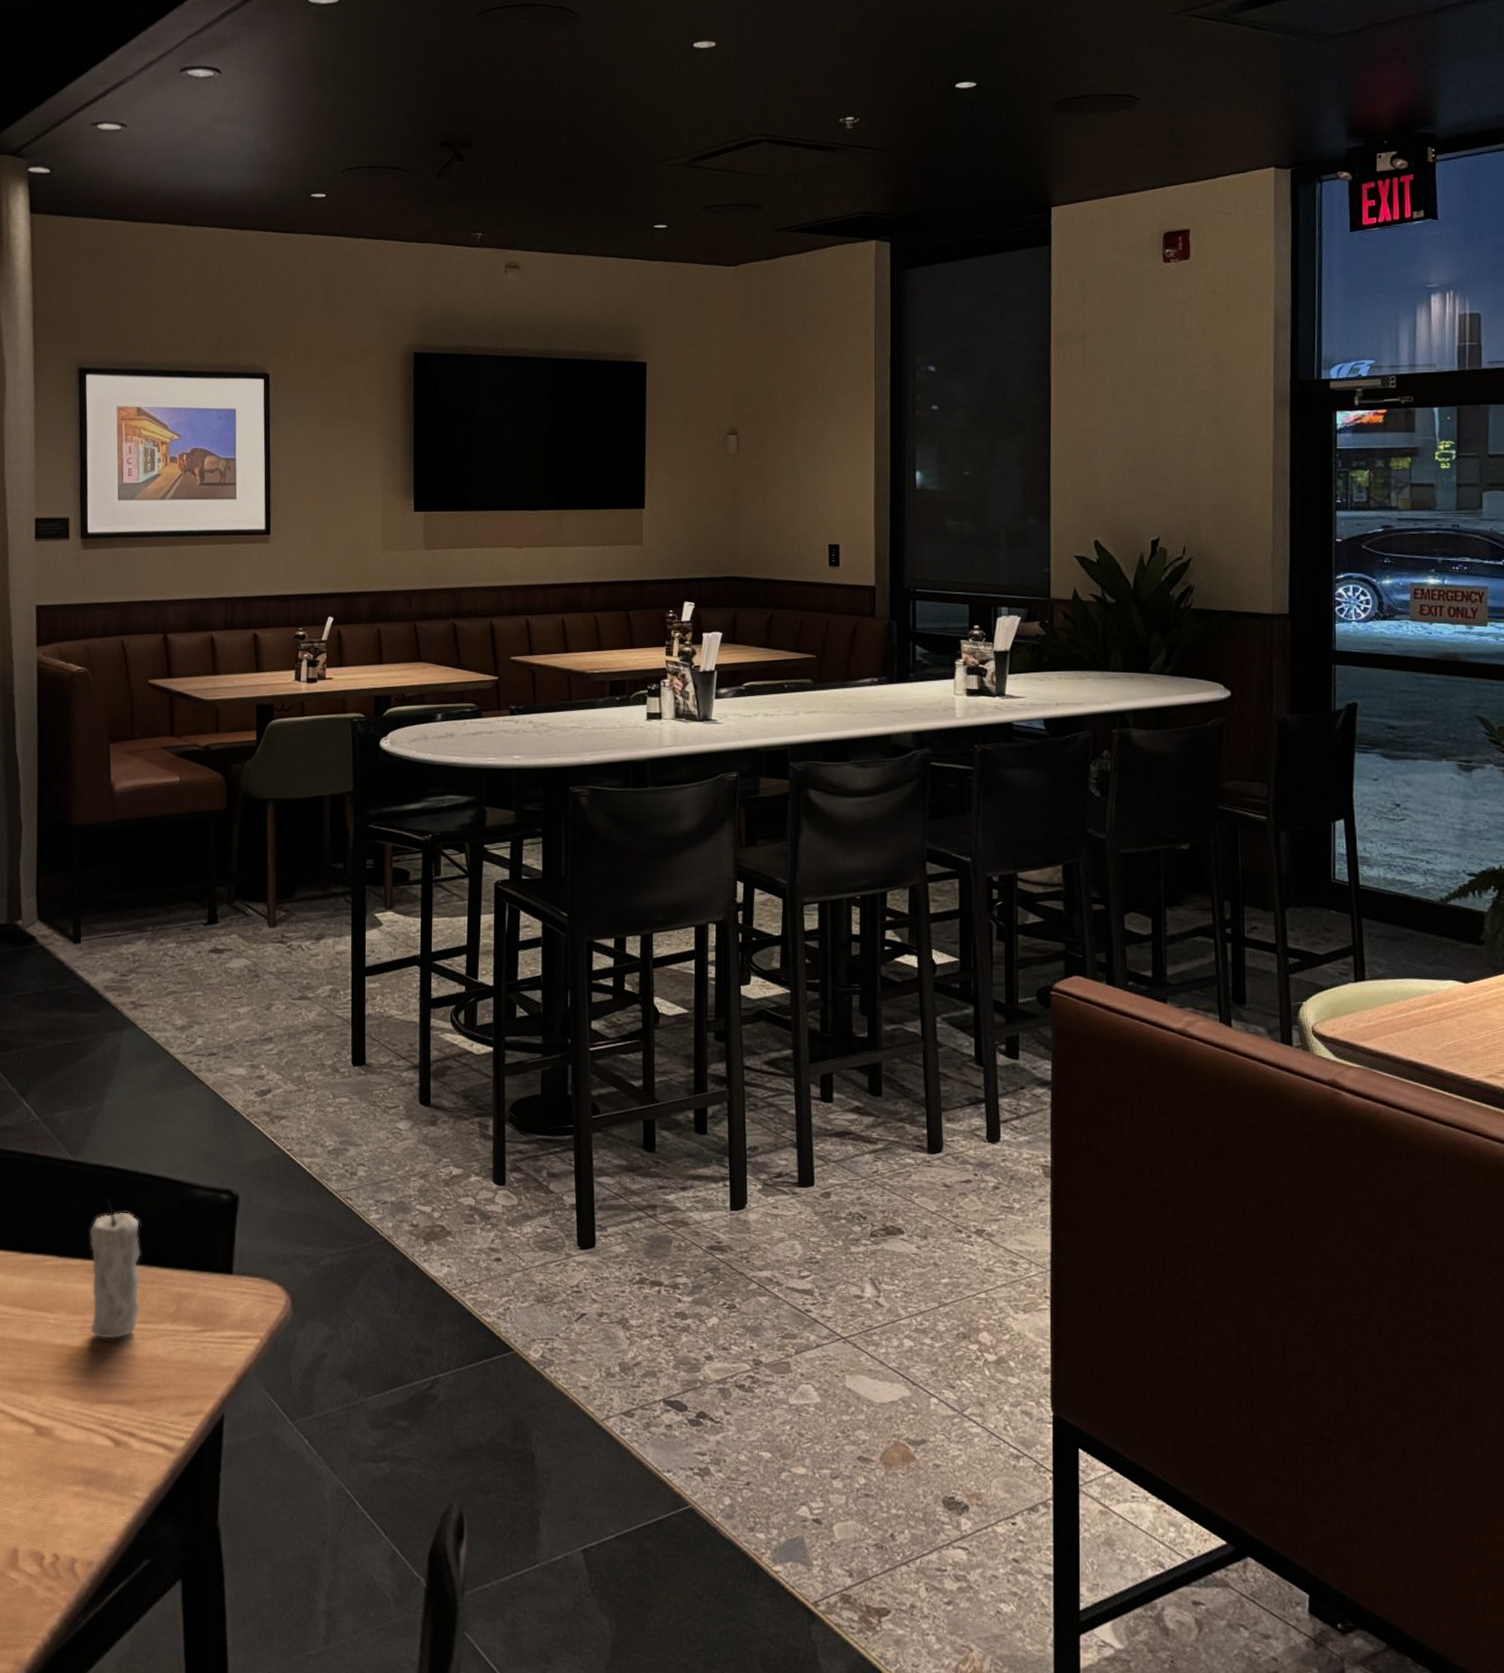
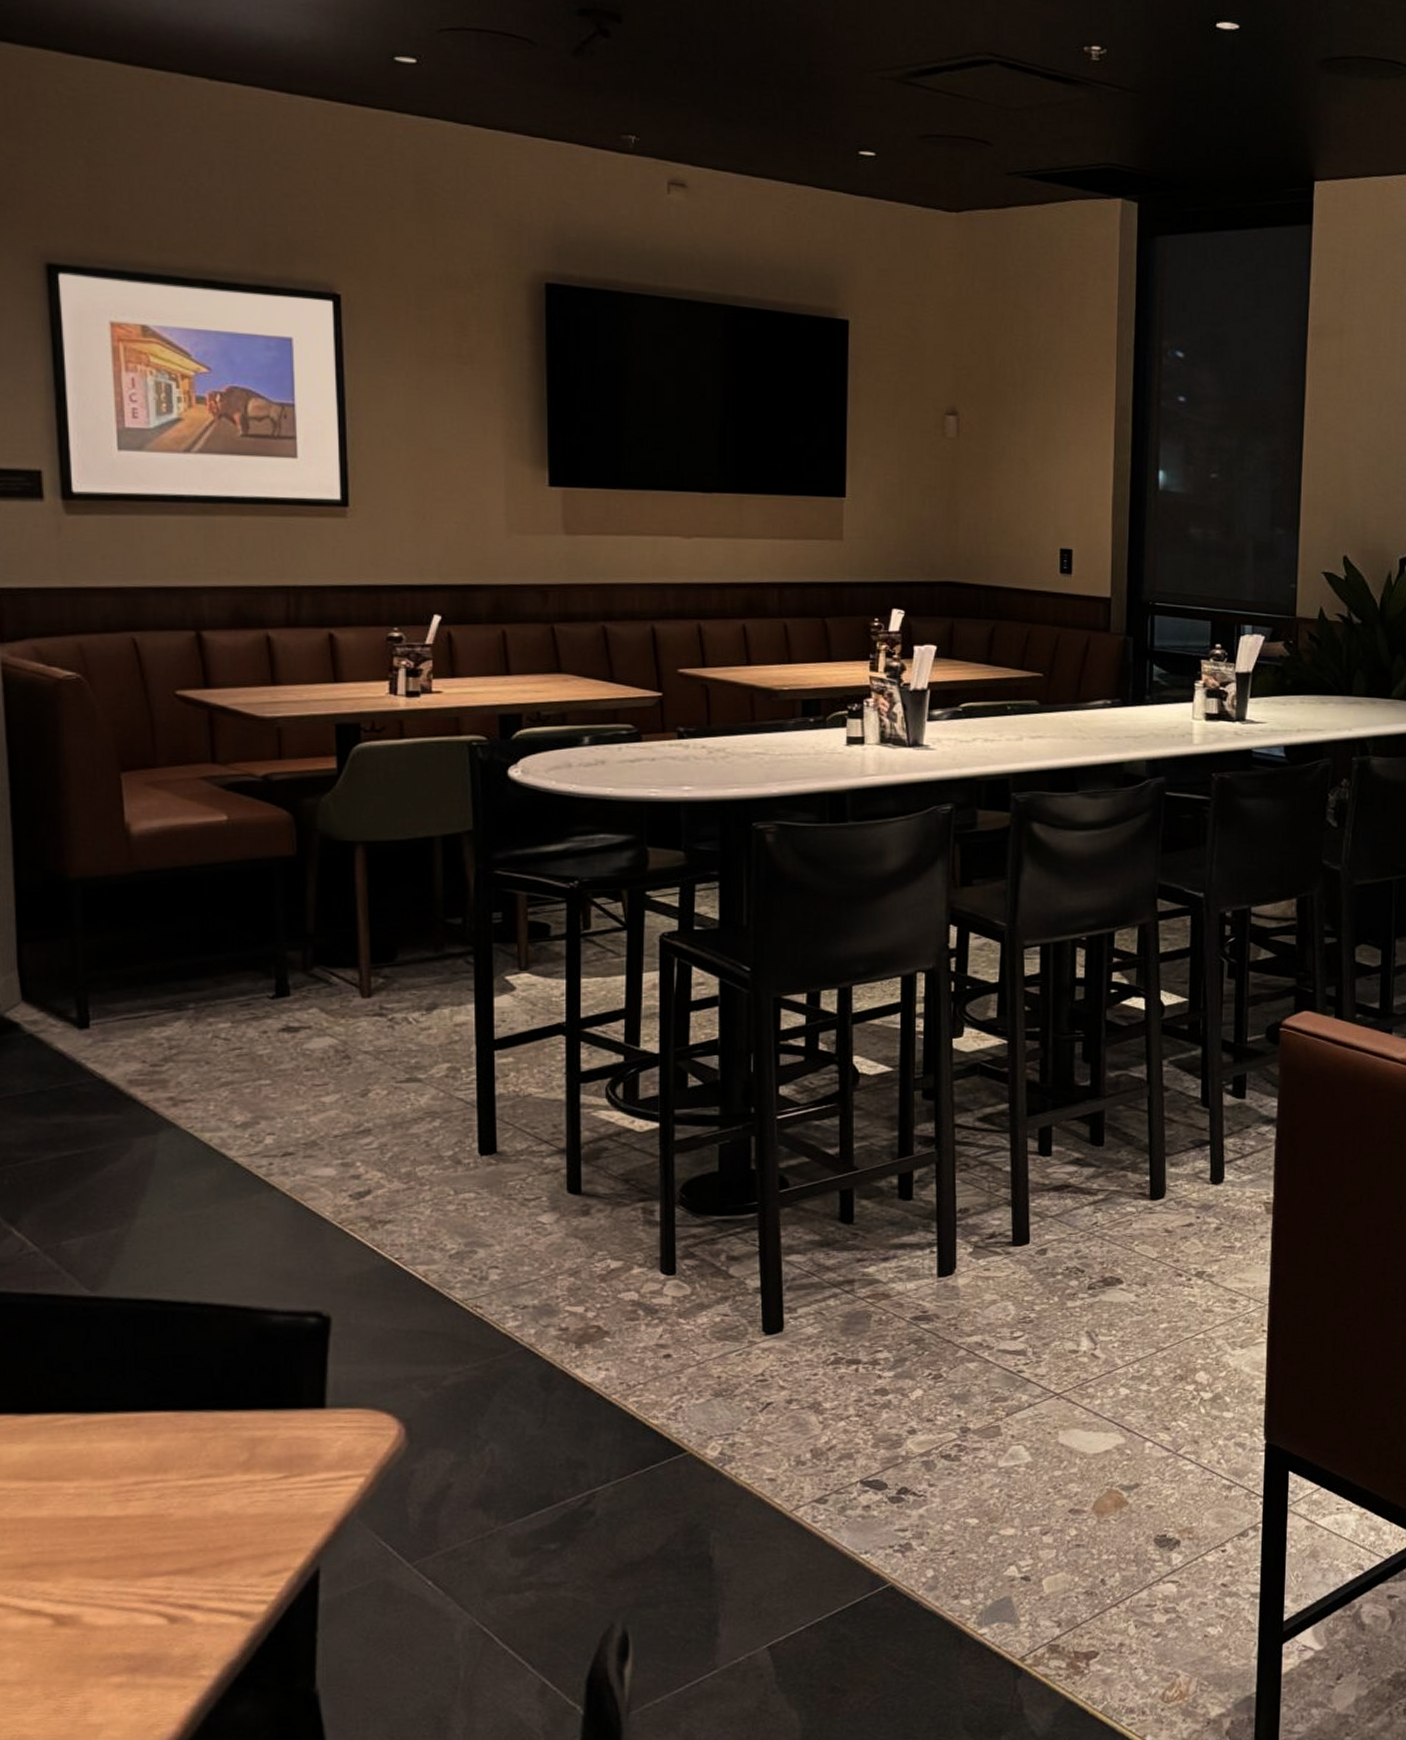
candle: present [89,1197,141,1339] -> none [121,1335,199,1503]

